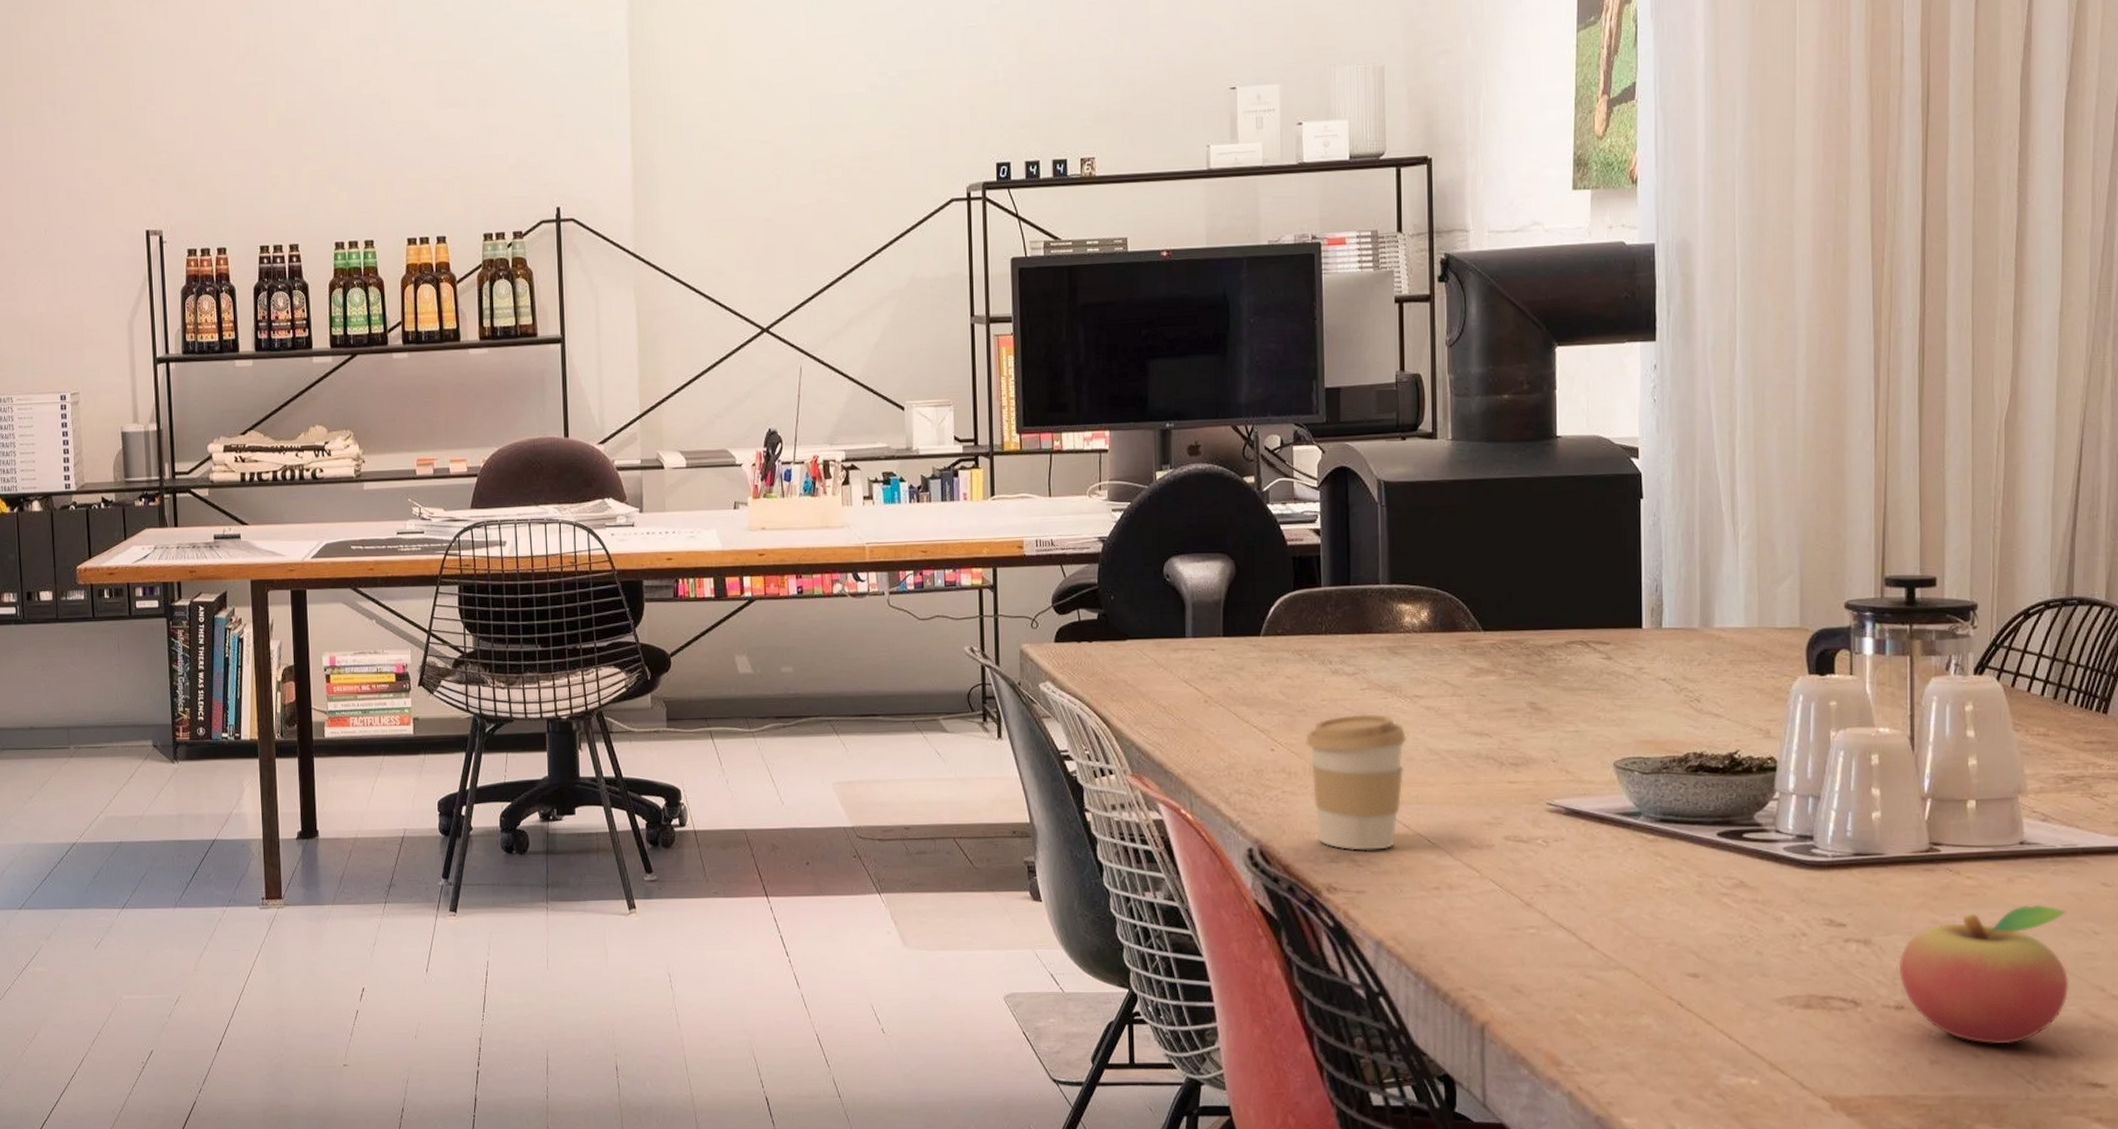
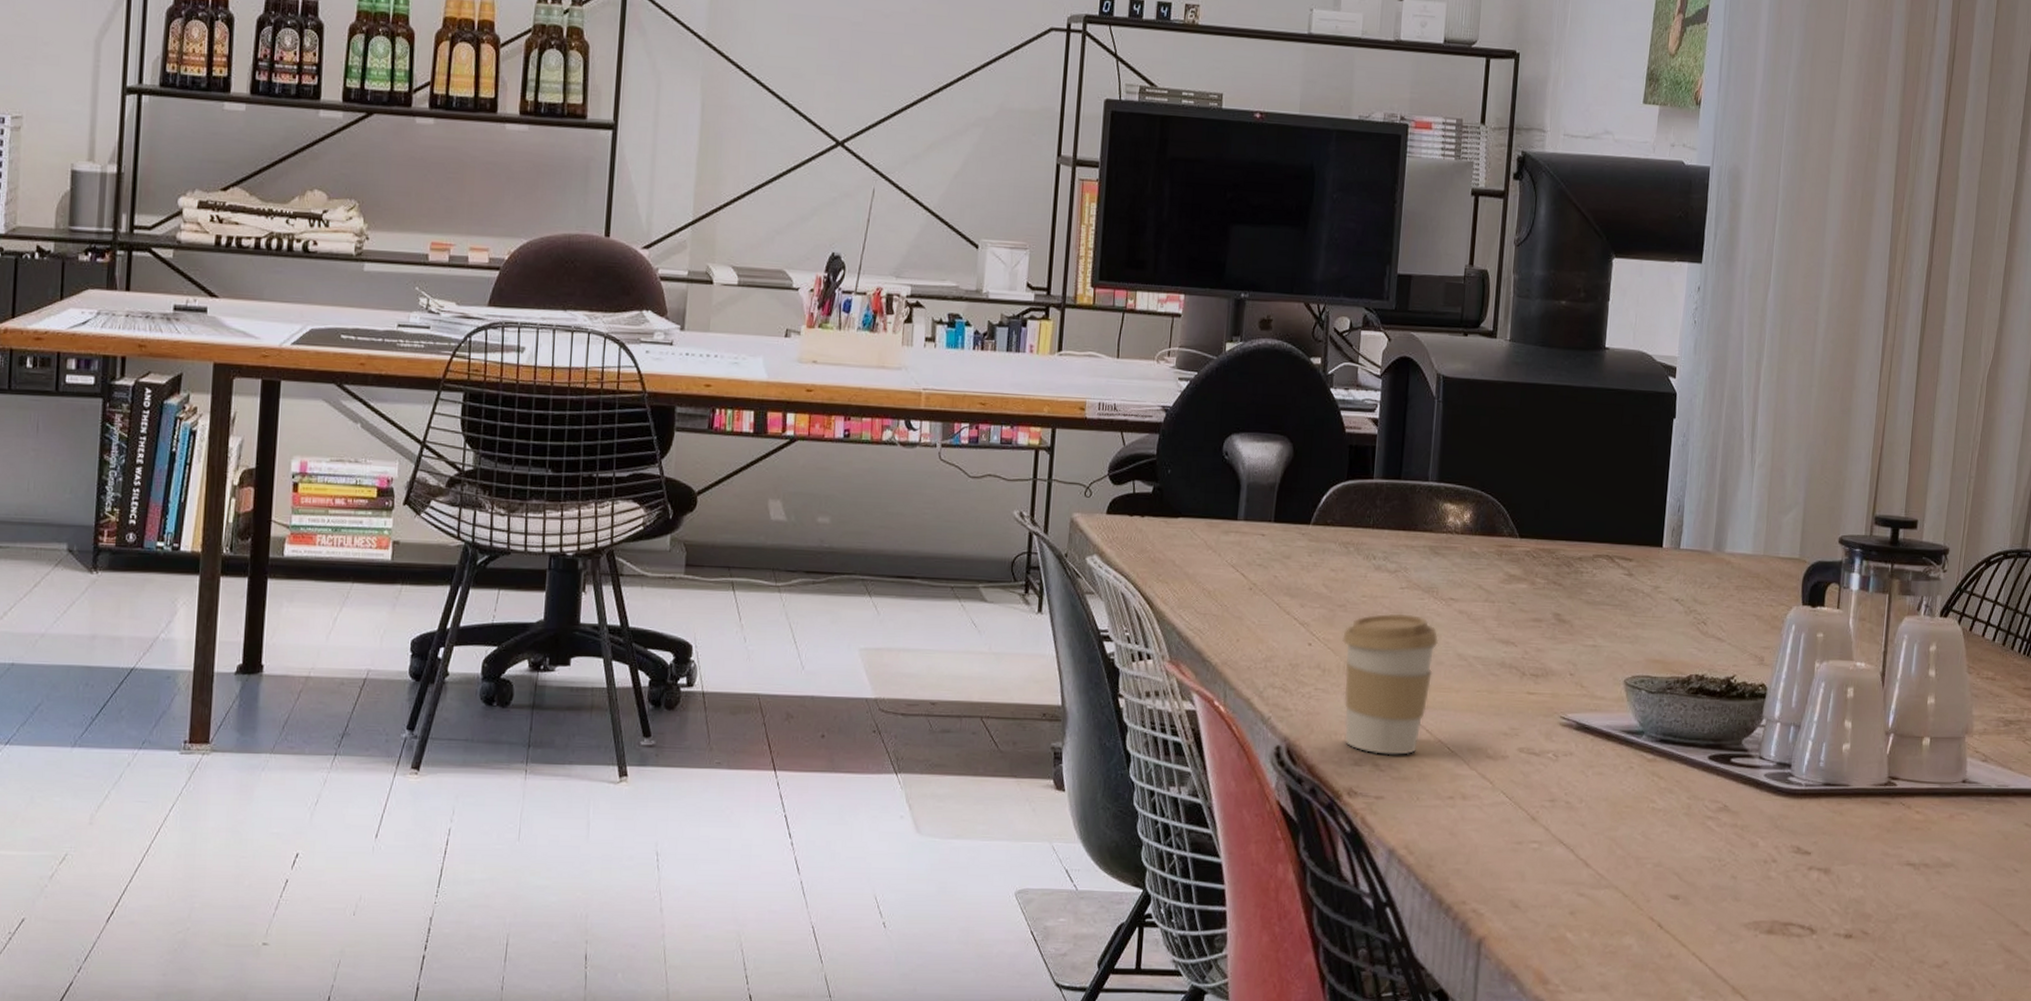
fruit: present [1898,904,2069,1045] -> none [1851,841,1995,975]

